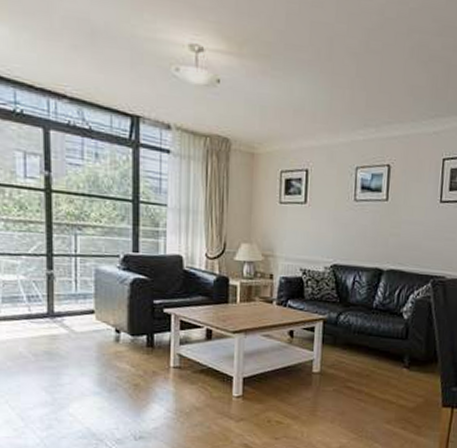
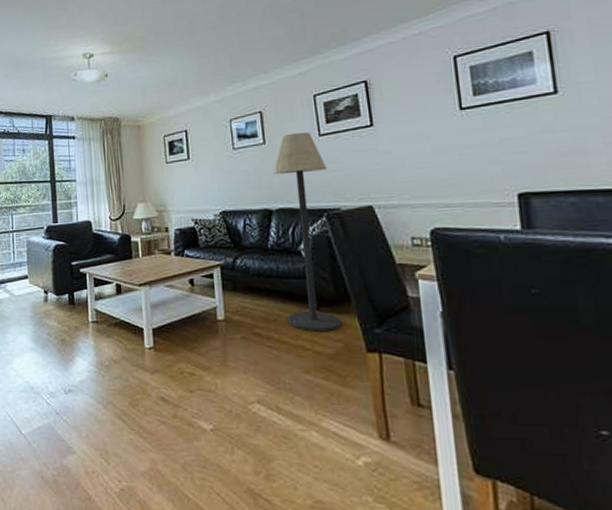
floor lamp: none [379,194,442,388] -> present [273,132,343,332]

